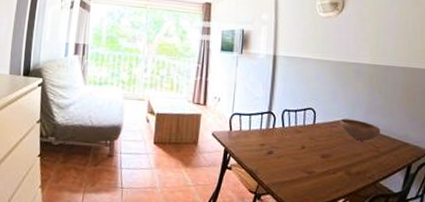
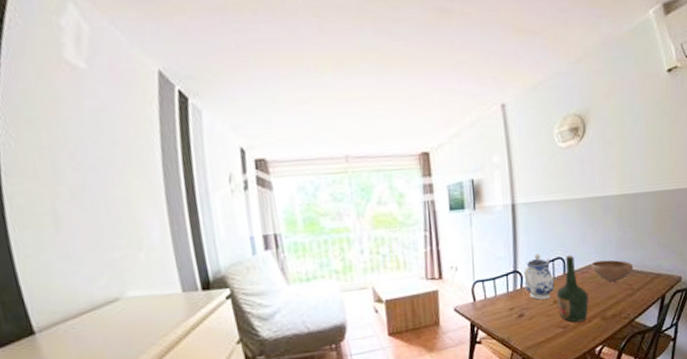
teapot: none [276,101,304,143] -> present [523,253,555,300]
bottle: none [304,108,335,172] -> present [556,255,589,323]

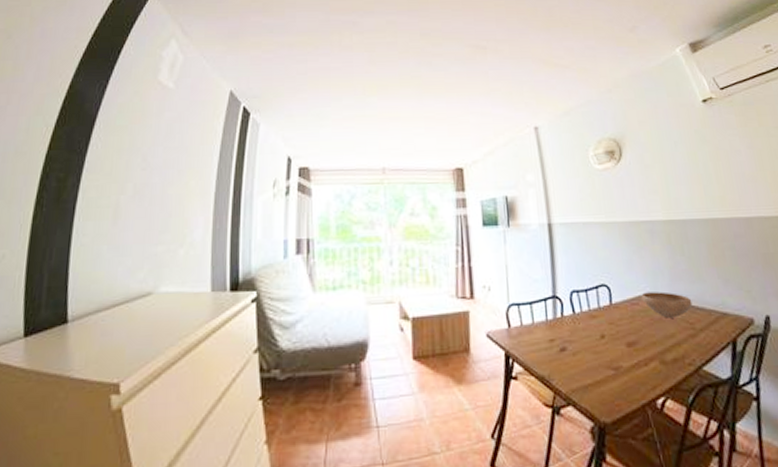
teapot: present [523,253,555,300] -> none [564,278,601,332]
bottle: present [556,255,589,323] -> none [603,283,643,364]

